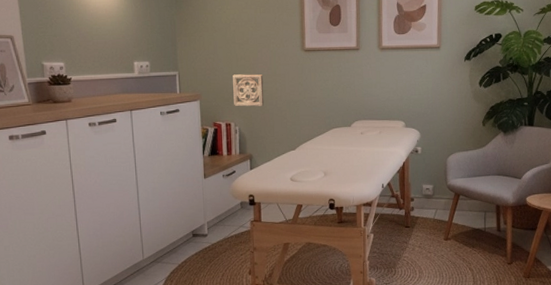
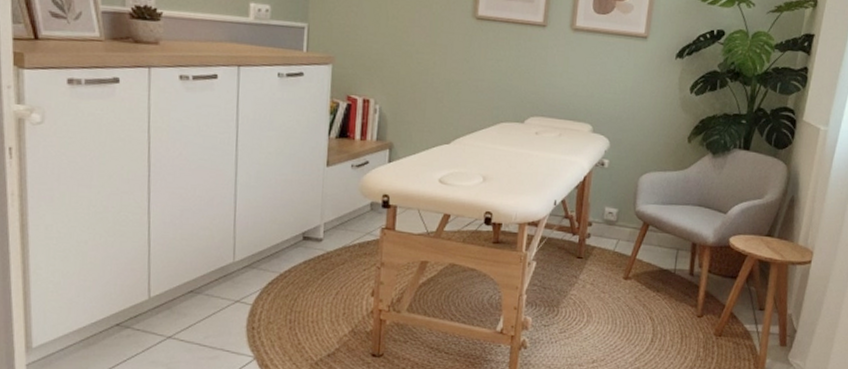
wall ornament: present [233,74,264,107] -> none [376,36,419,84]

